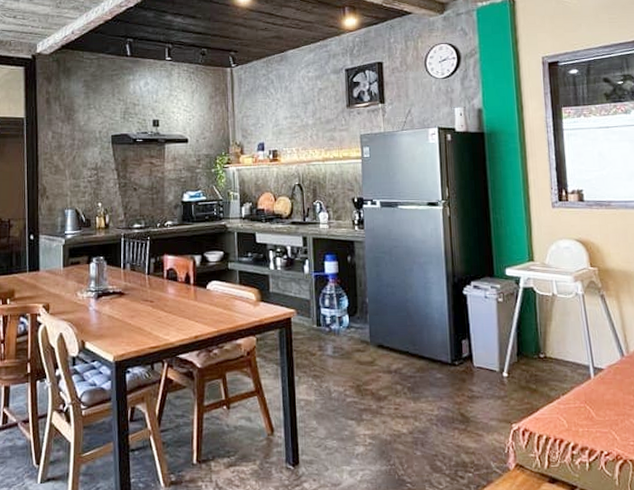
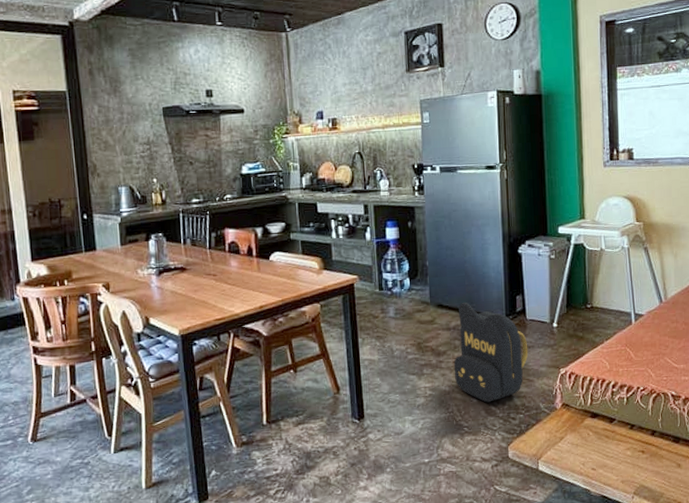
backpack: none [395,343,477,457] -> present [453,302,529,403]

